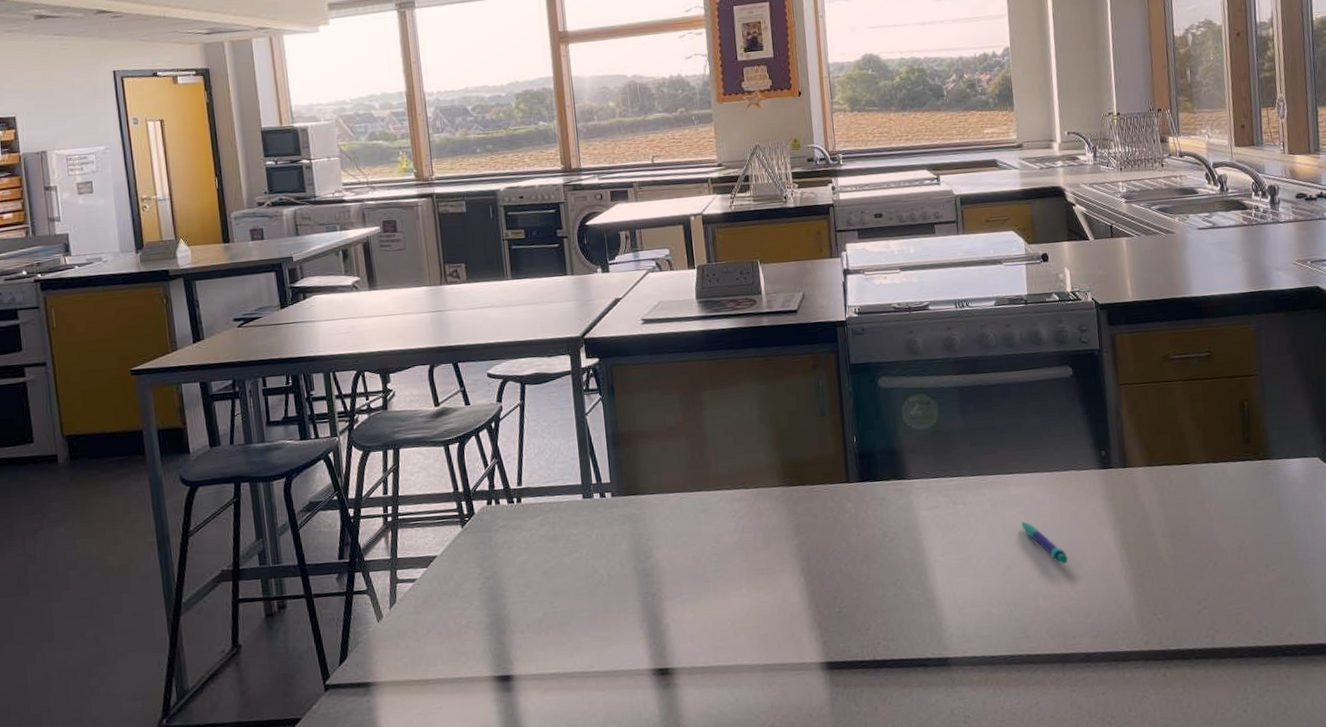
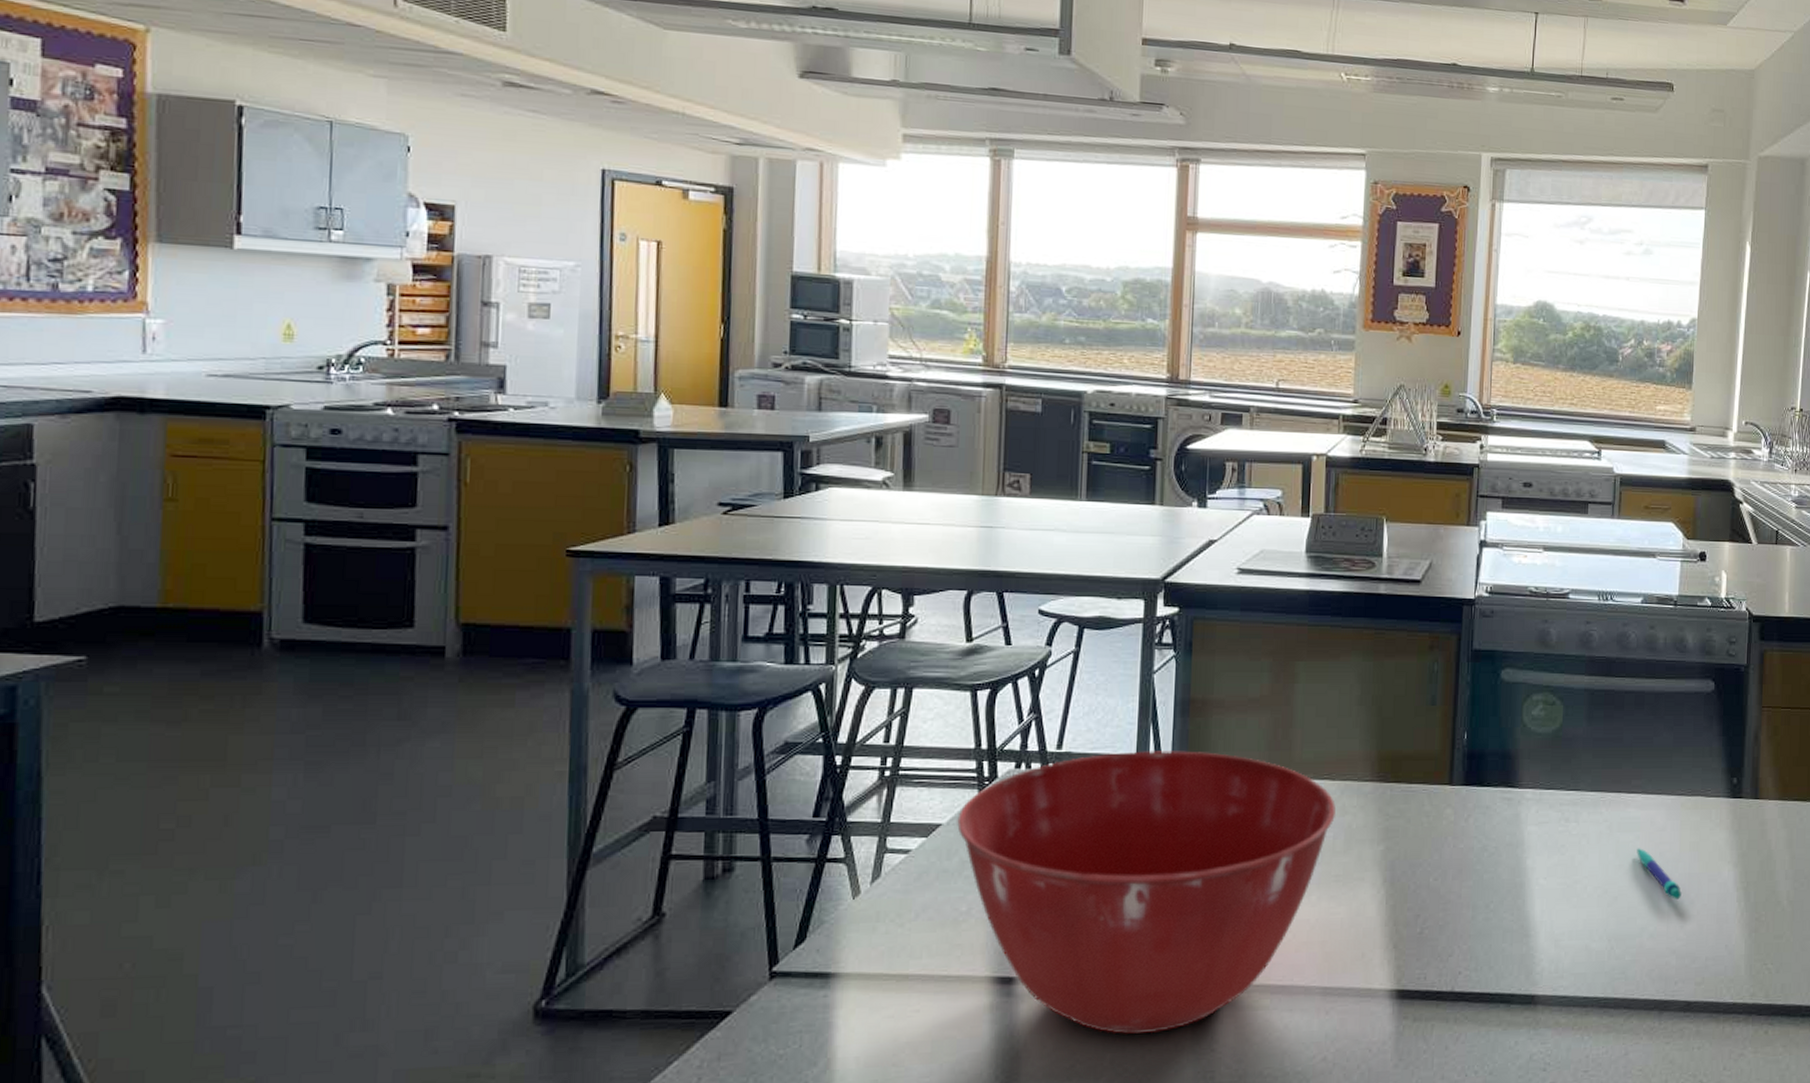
mixing bowl: none [447,475,754,716] -> present [956,751,1337,1035]

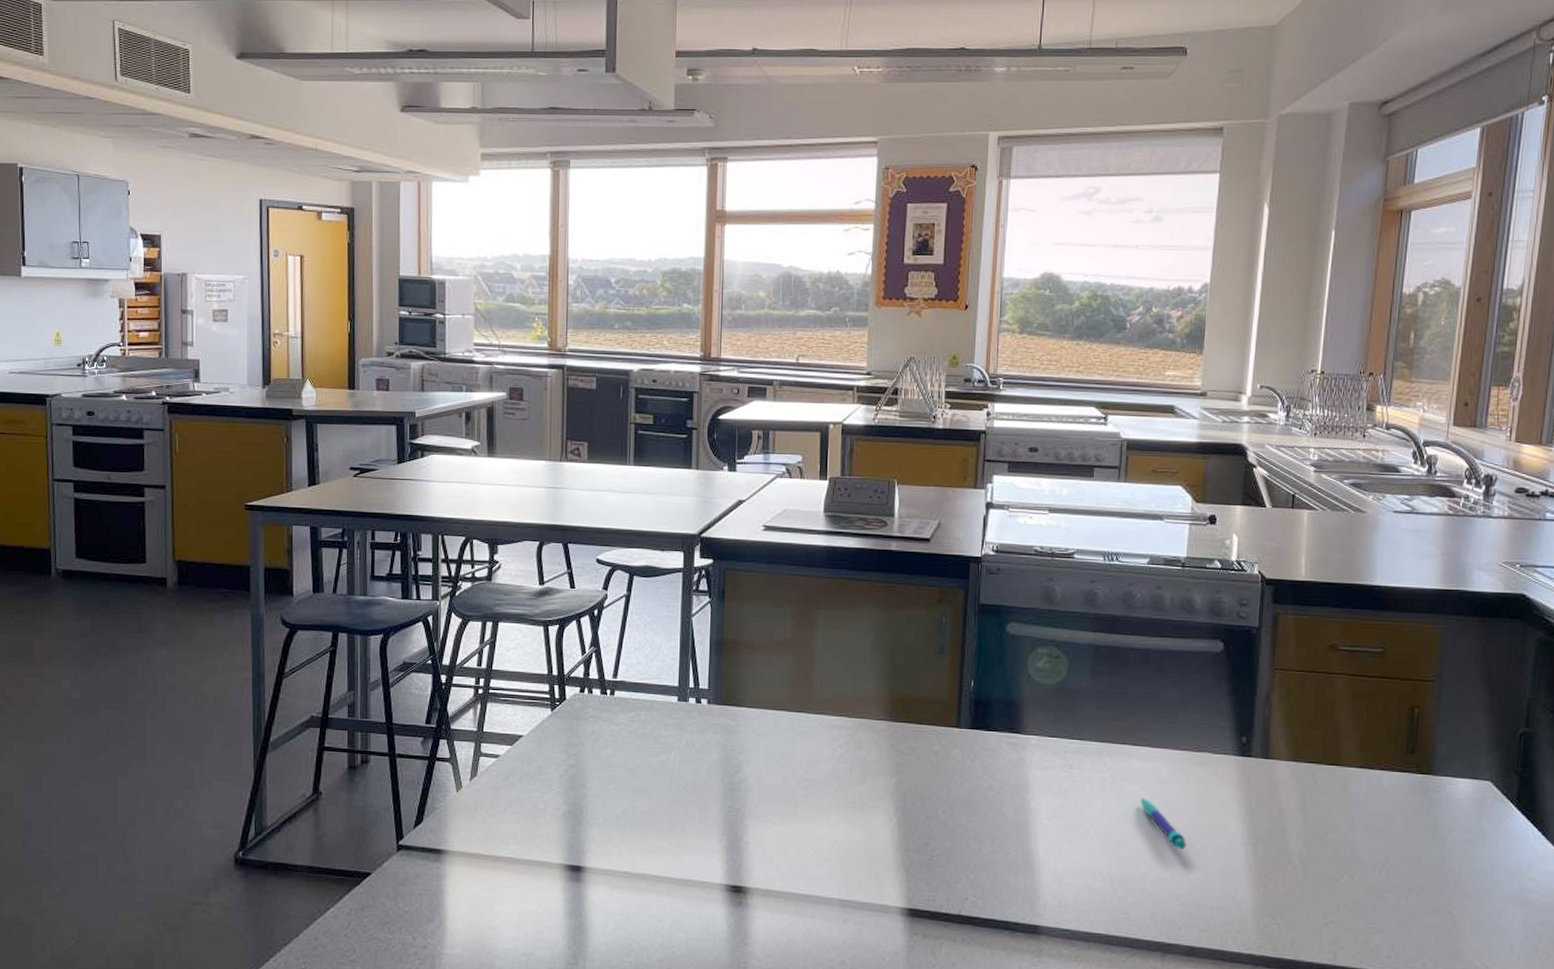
mixing bowl: present [956,751,1337,1035] -> none [534,683,853,925]

